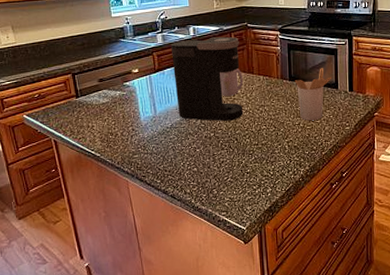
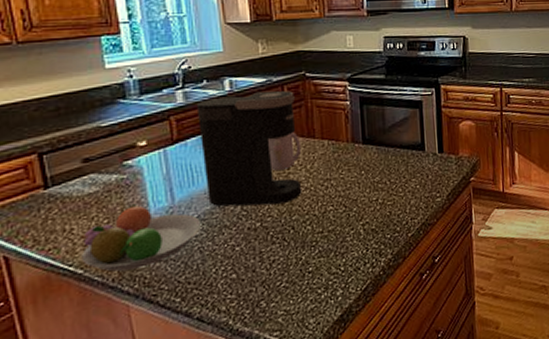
fruit bowl: none [98,113,174,157] -> present [81,204,202,272]
utensil holder: present [294,68,332,121] -> none [369,125,418,195]

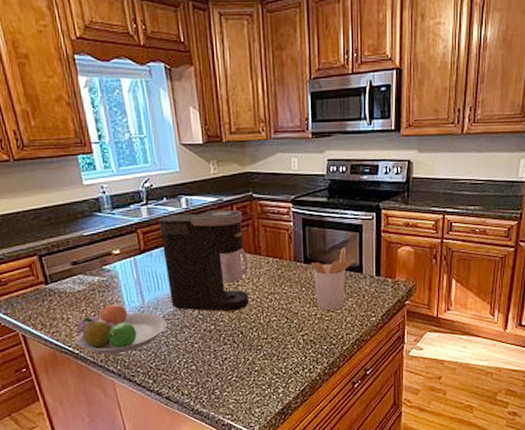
utensil holder: none [369,125,418,195] -> present [310,248,356,311]

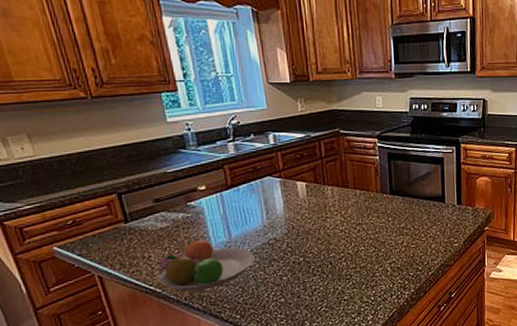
coffee maker: present [158,209,248,312] -> none [245,145,337,244]
mug: present [220,249,249,282] -> none [308,182,337,215]
utensil holder: present [310,248,356,311] -> none [396,179,439,239]

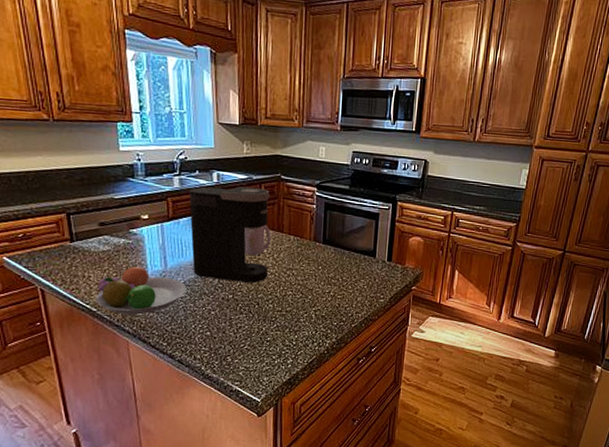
coffee maker: none [245,145,337,244] -> present [189,186,271,283]
mug: none [308,182,337,215] -> present [244,225,272,255]

